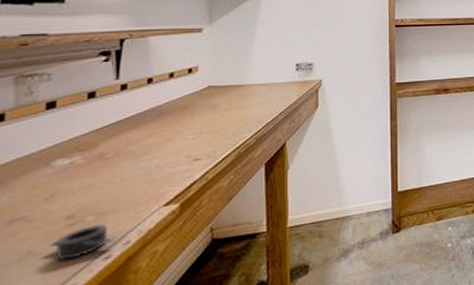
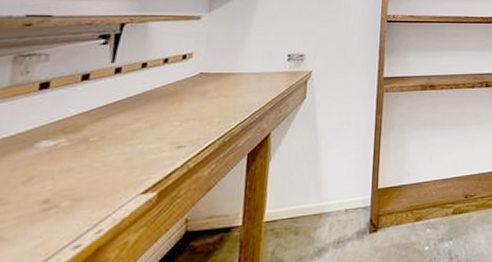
duct tape: present [48,223,115,261] -> none [18,209,88,248]

